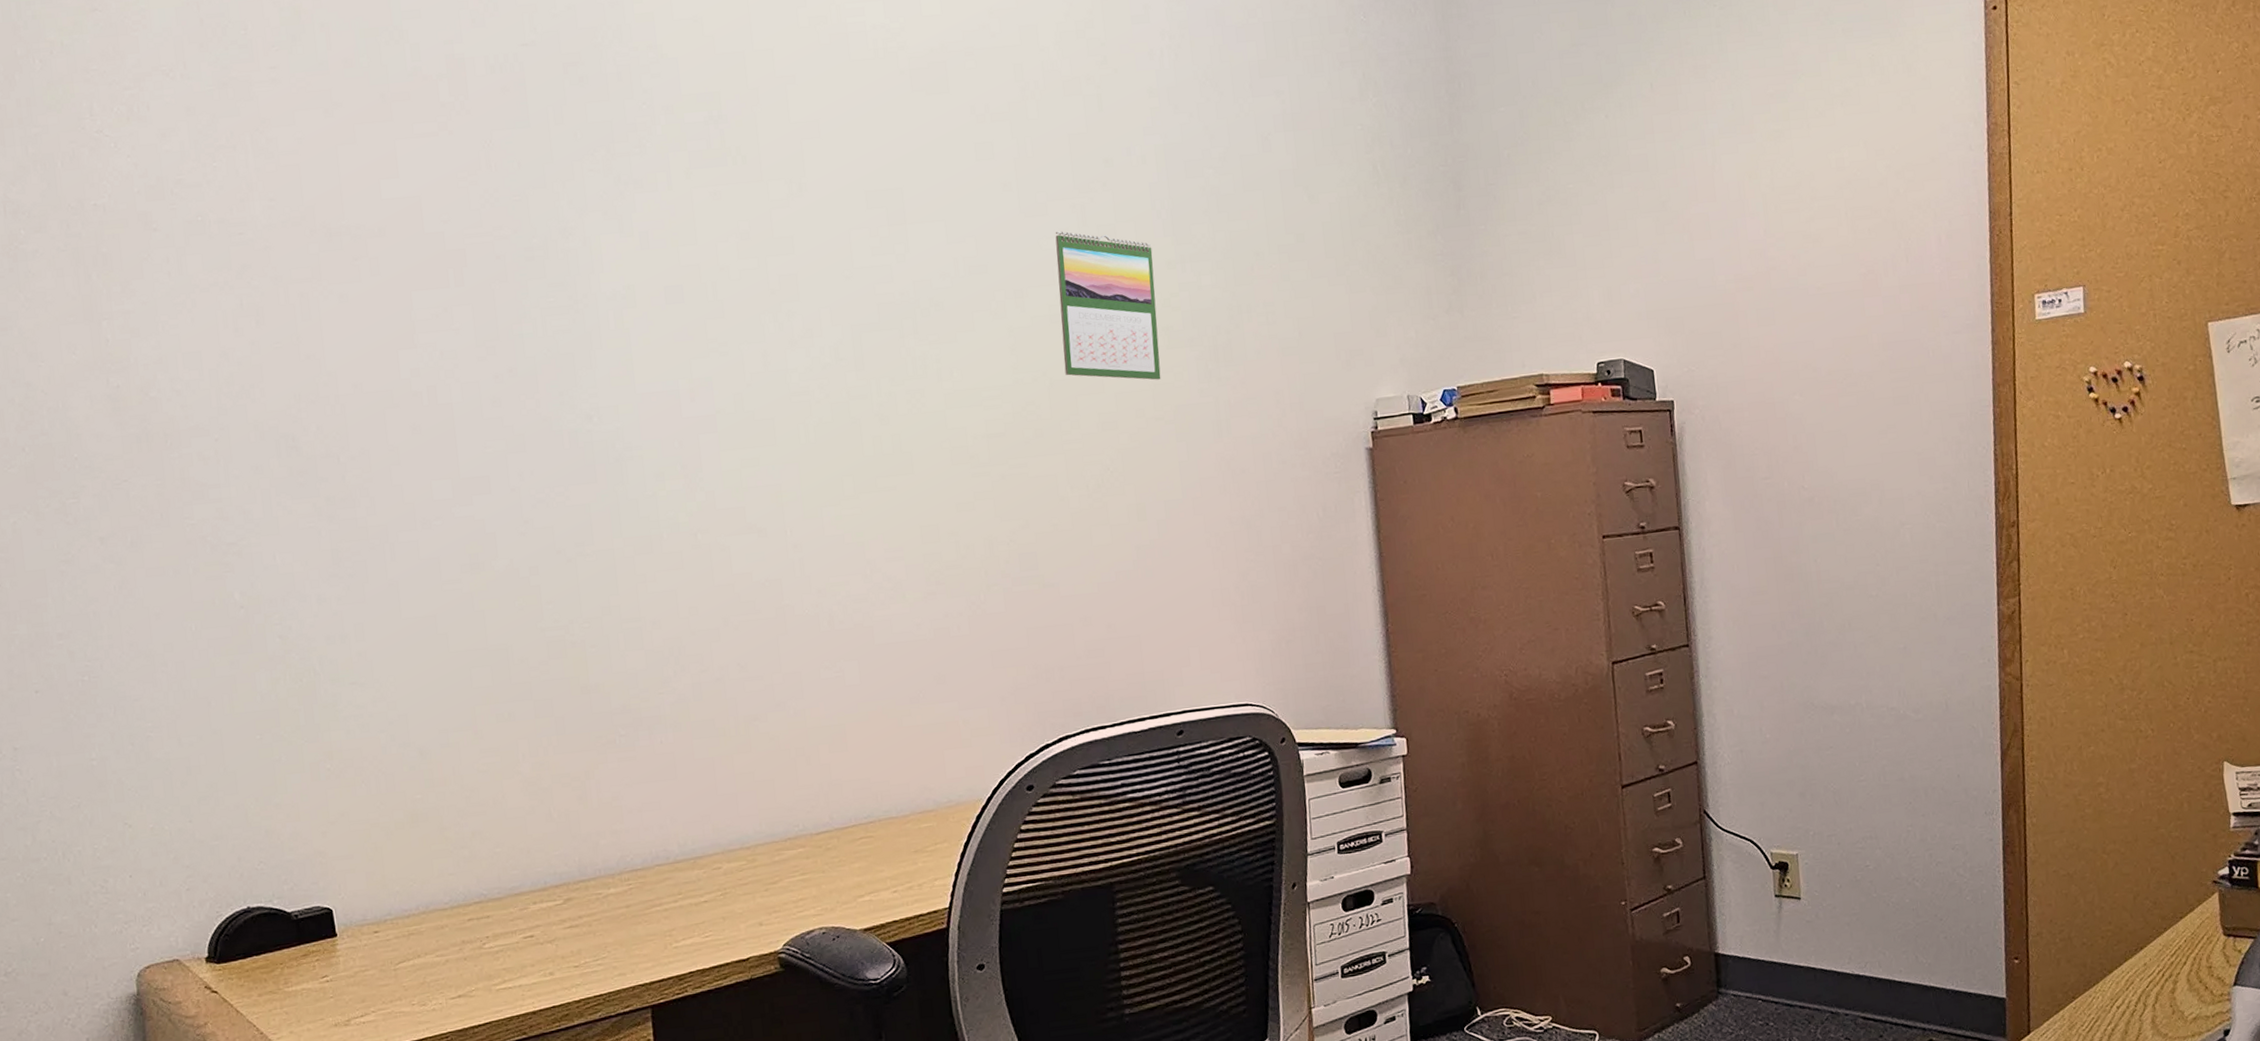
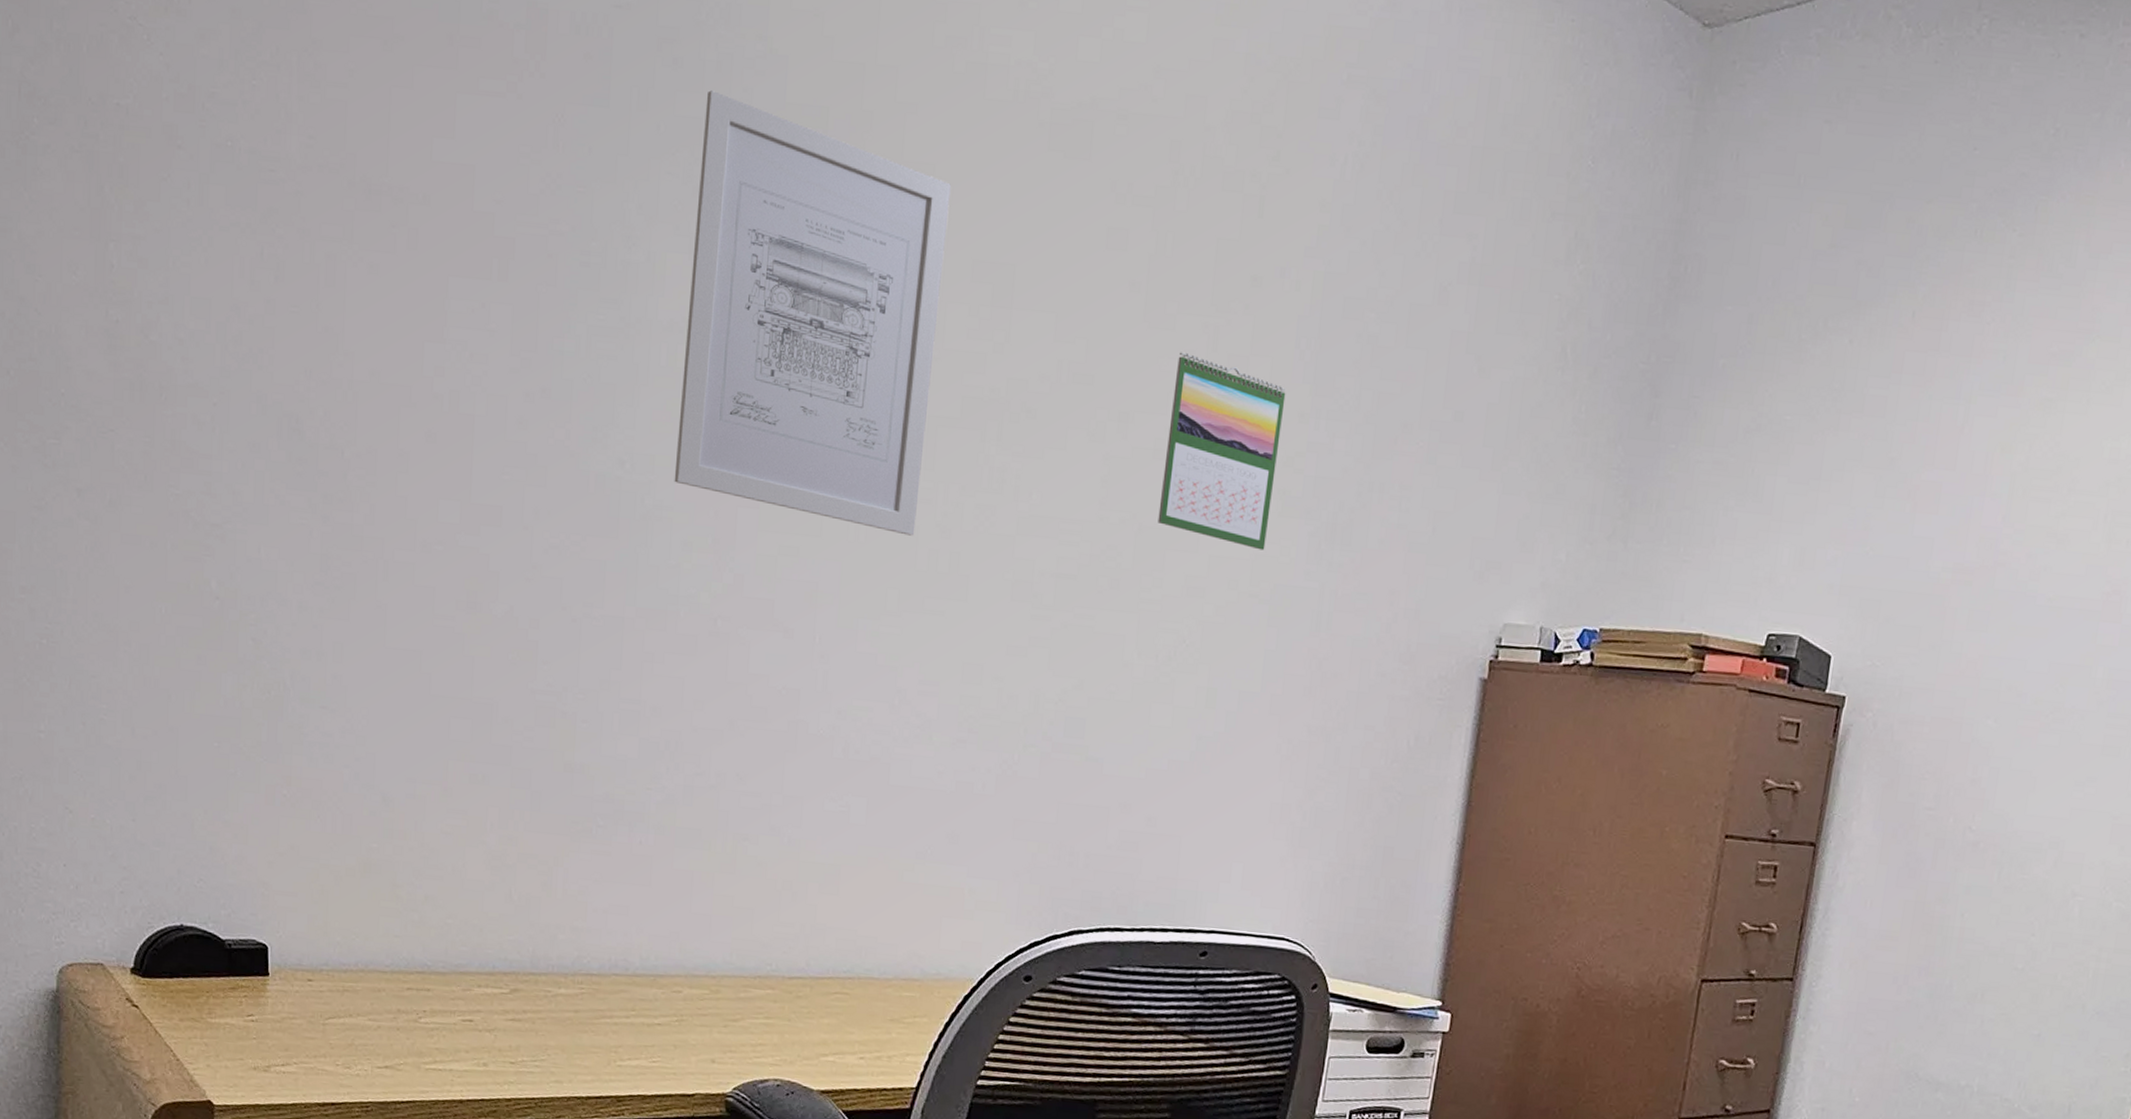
wall art: none [613,97,858,429] -> present [674,90,951,536]

